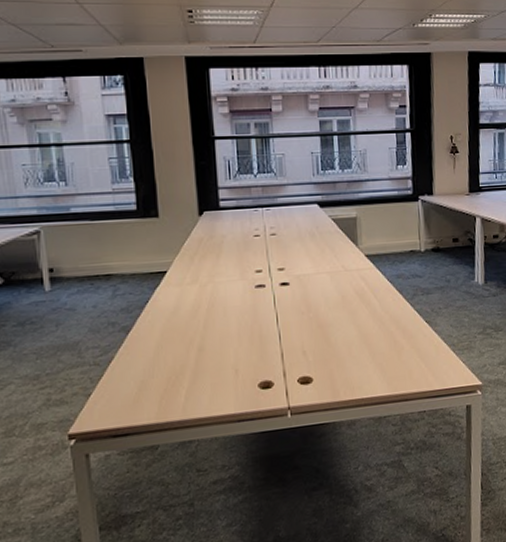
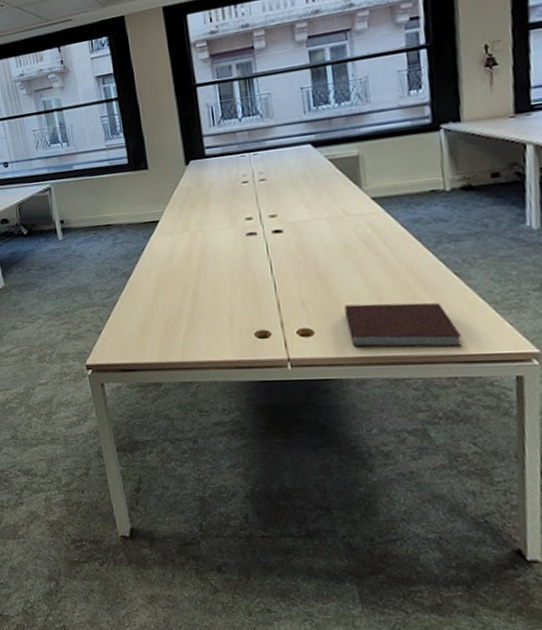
notebook: none [340,347,430,391] -> present [344,302,462,349]

